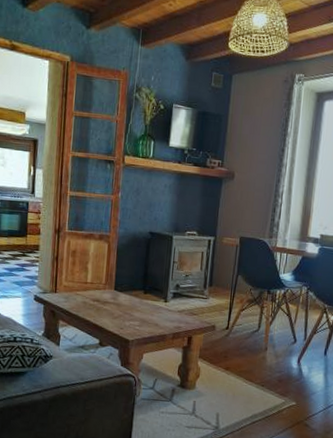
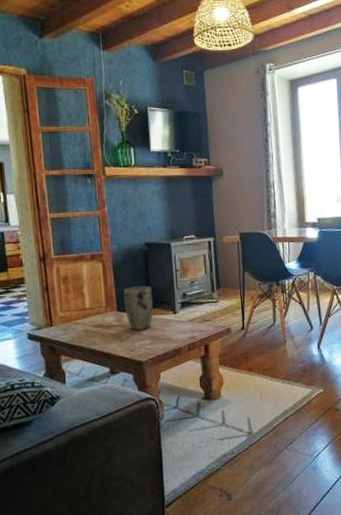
plant pot: none [121,270,148,311] -> present [123,285,153,330]

